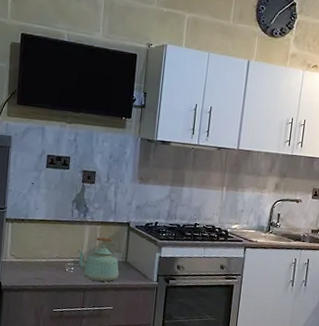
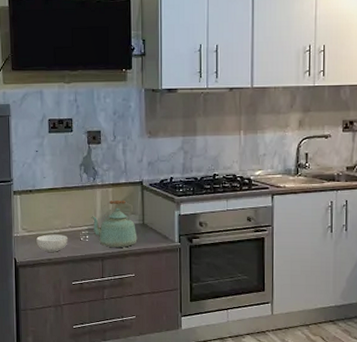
cereal bowl: none [23,262,54,280] -> present [36,234,68,252]

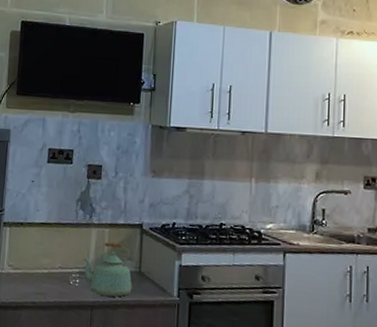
cereal bowl: present [36,234,68,252] -> none [22,274,56,295]

